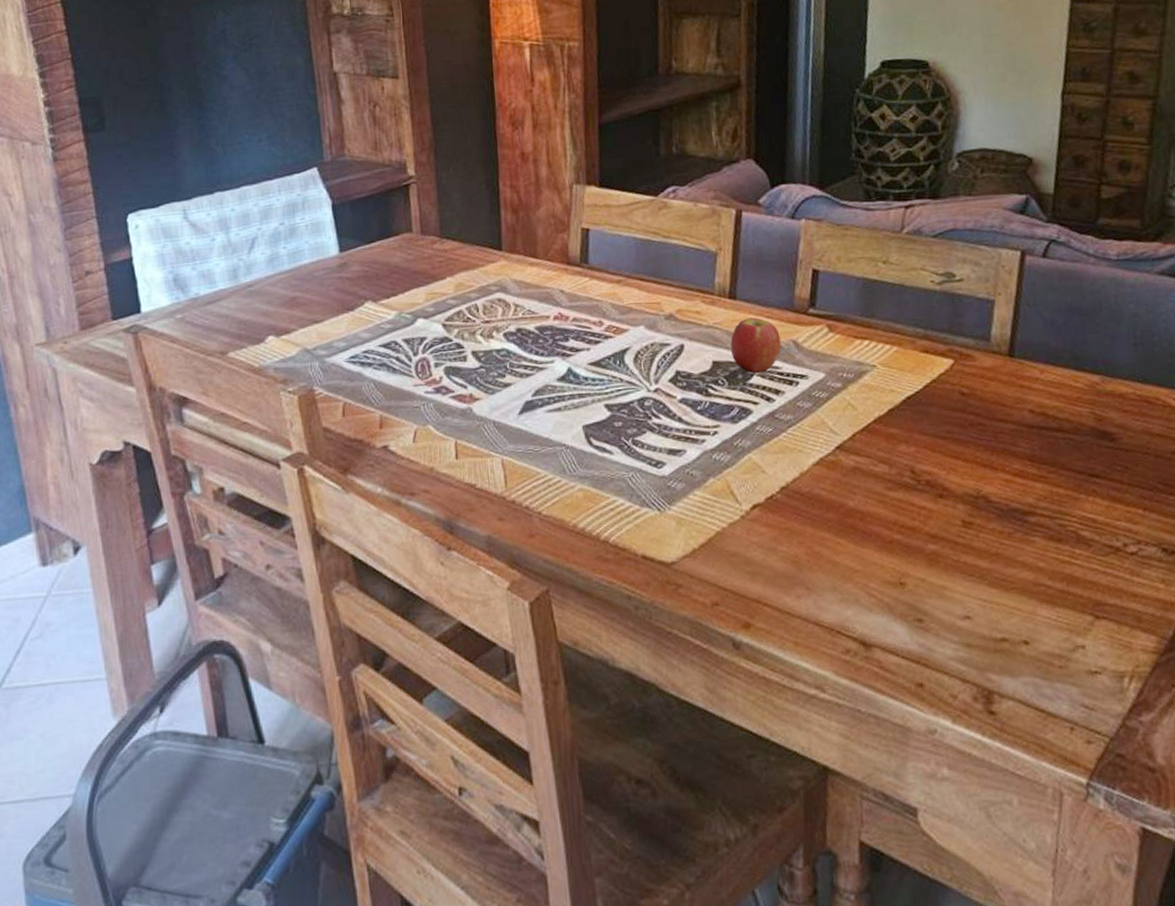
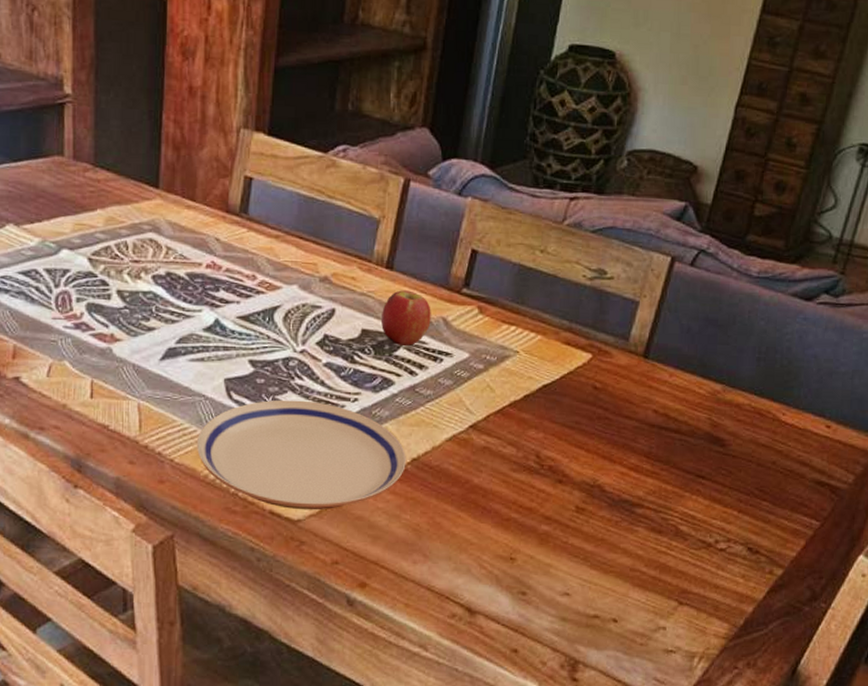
plate: none [562,439,775,552] -> present [197,399,406,510]

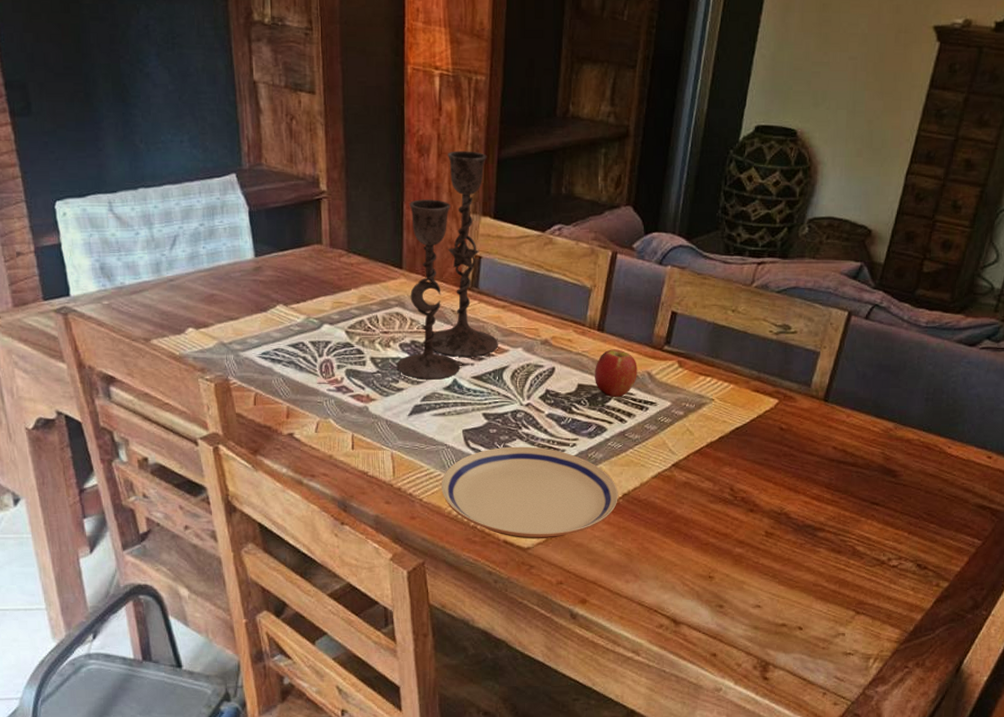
candlestick: none [148,55,269,319] -> present [396,151,498,380]

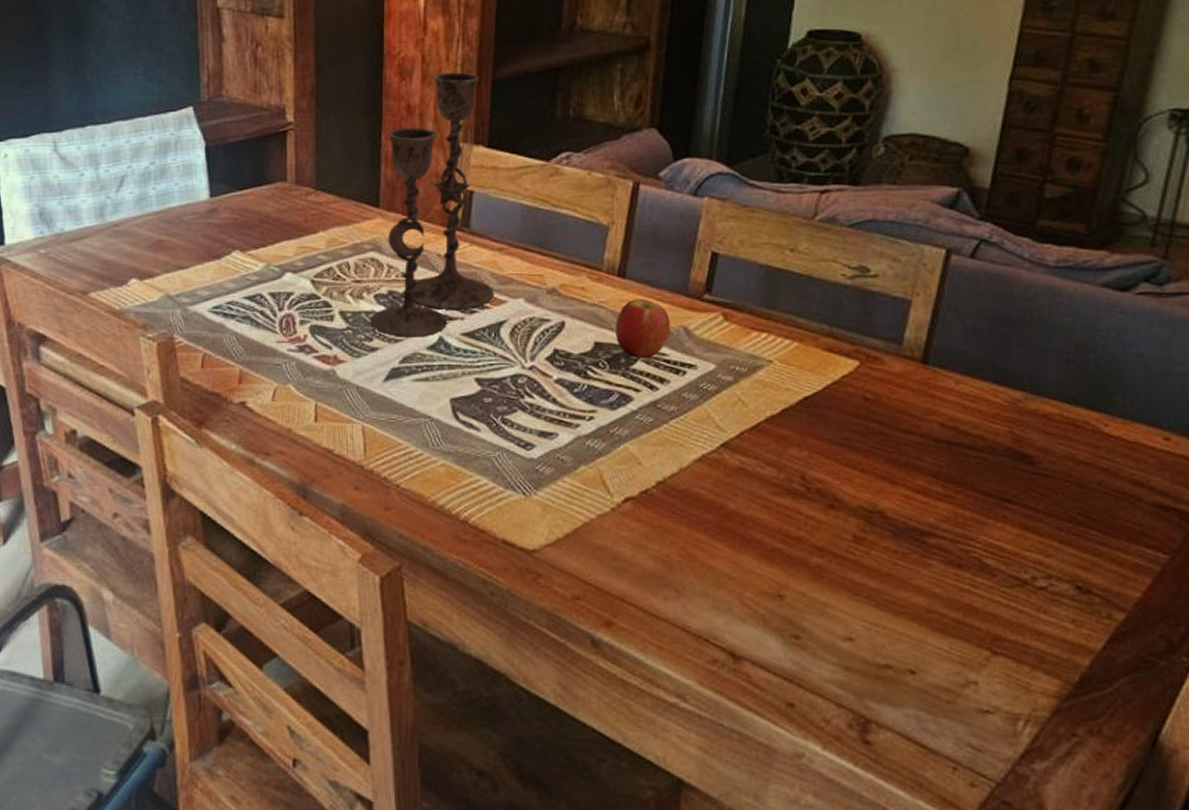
plate: present [442,446,618,539] -> none [424,419,651,540]

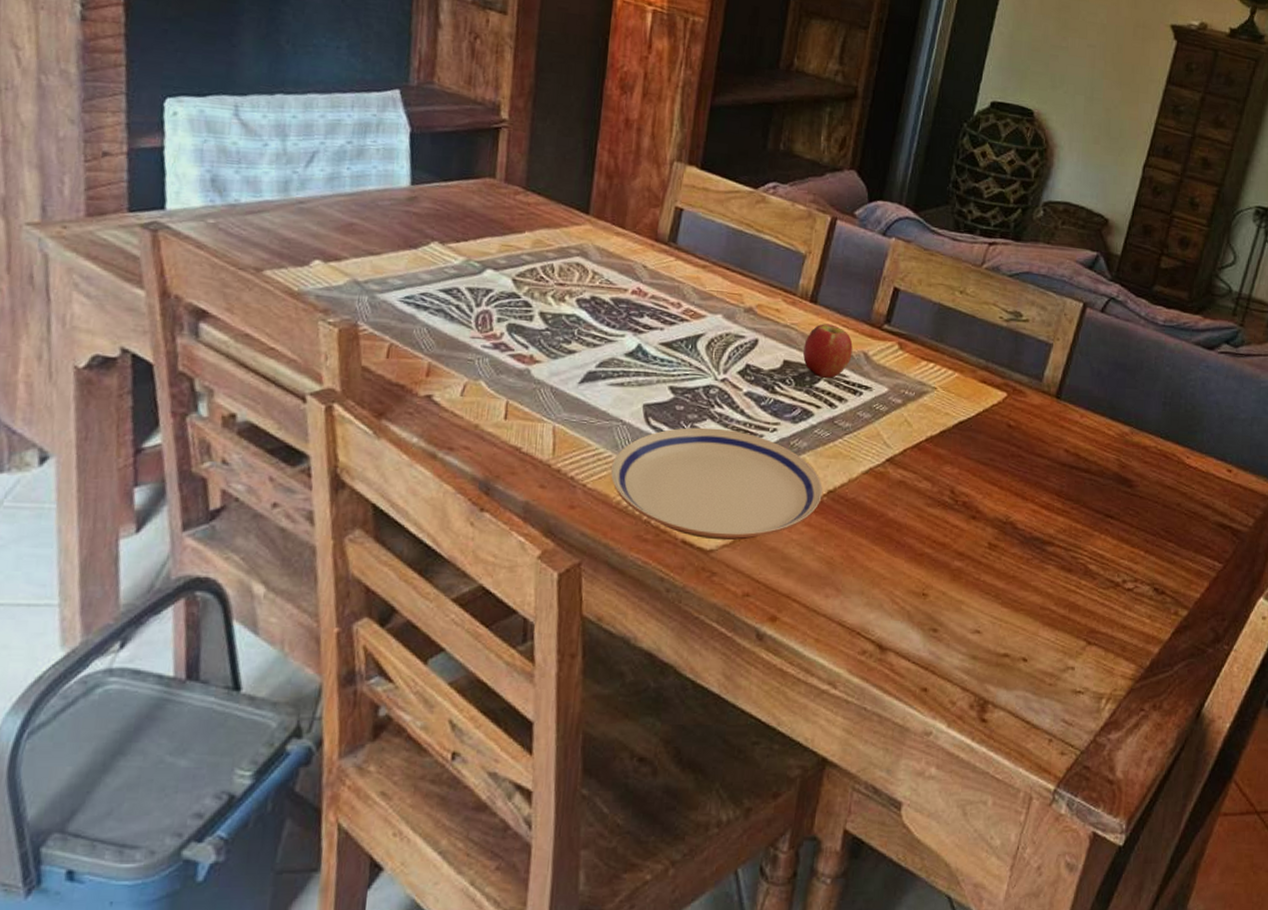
candlestick: present [370,72,494,337] -> none [570,92,699,344]
plate: none [424,419,651,540] -> present [611,427,823,541]

